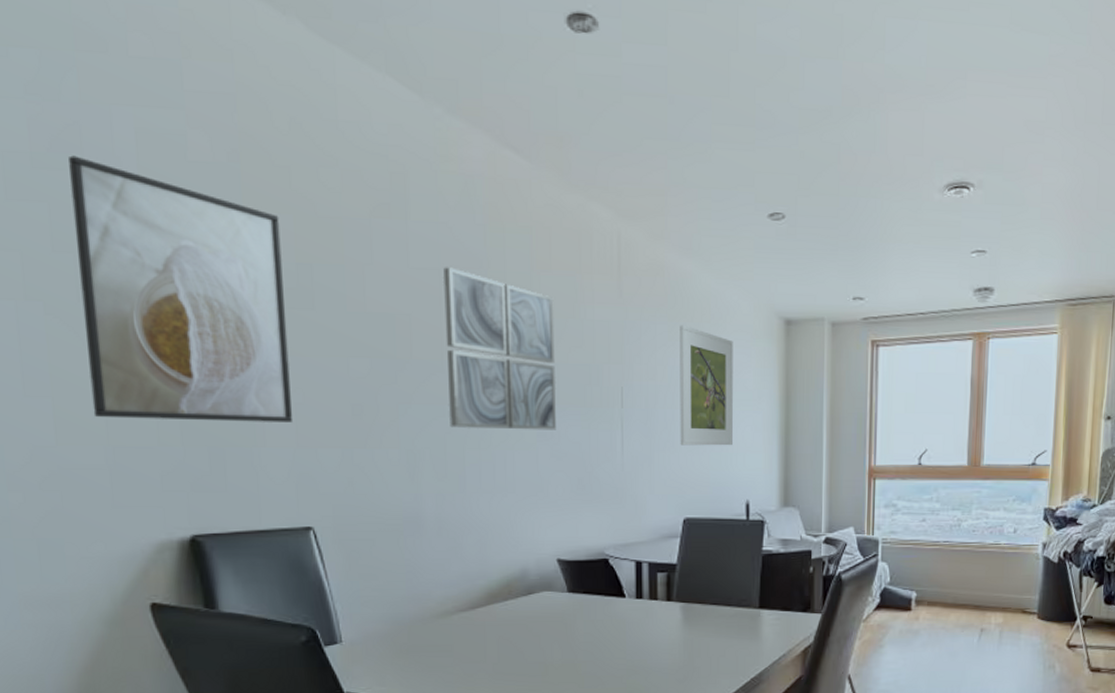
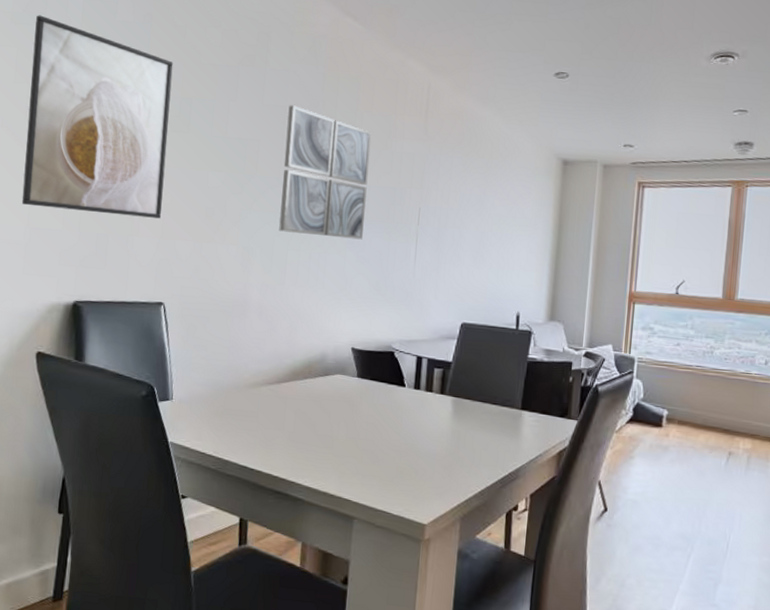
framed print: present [680,325,733,446] -> none [464,160,517,264]

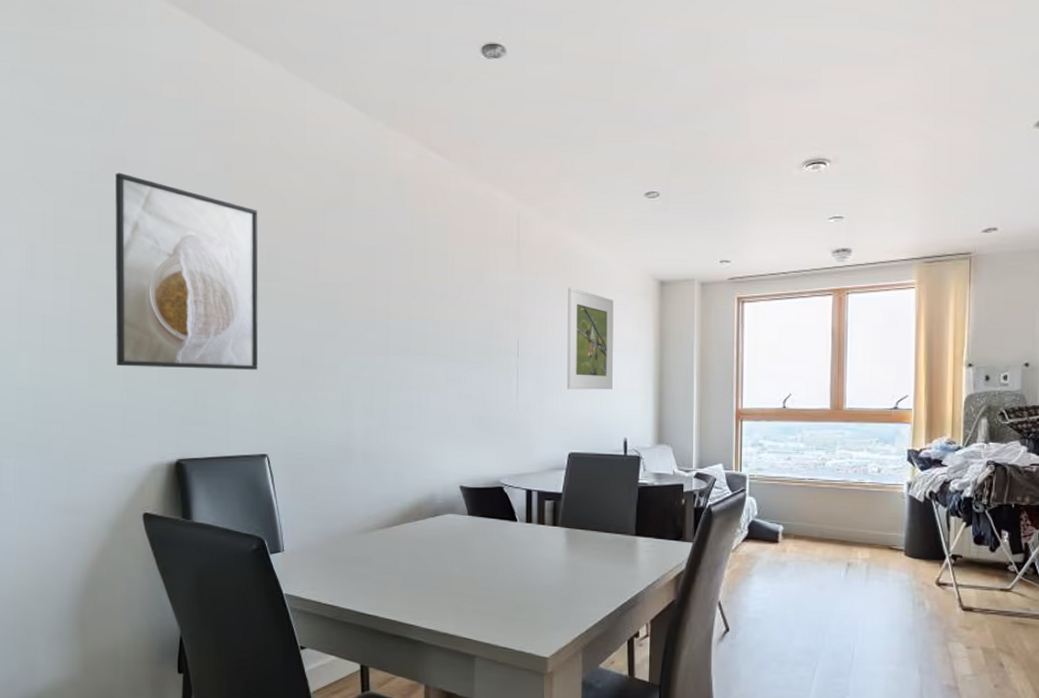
wall art: present [279,105,372,240] -> none [377,245,464,376]
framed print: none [464,160,517,264] -> present [566,287,614,390]

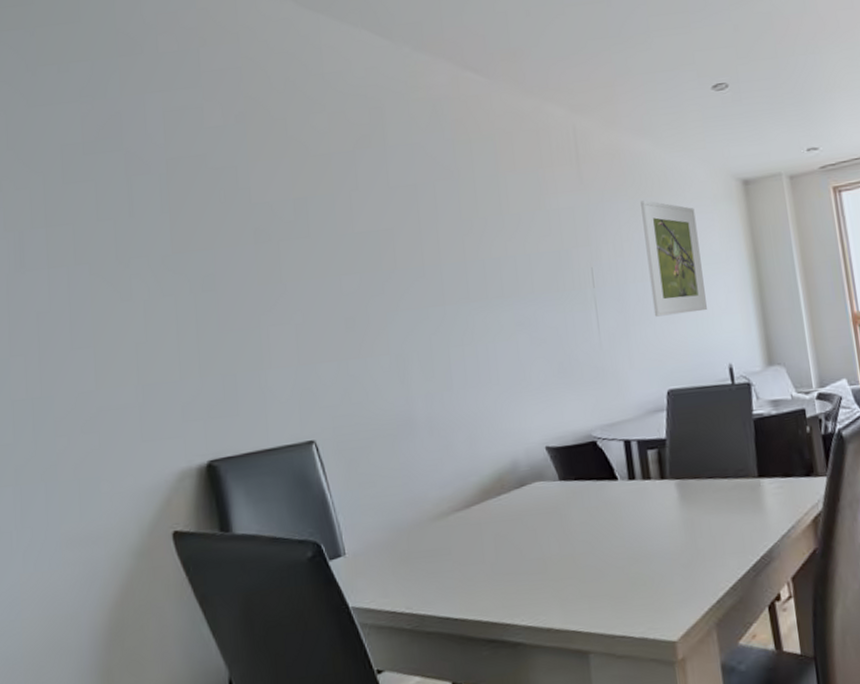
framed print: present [115,172,258,370] -> none [112,139,295,360]

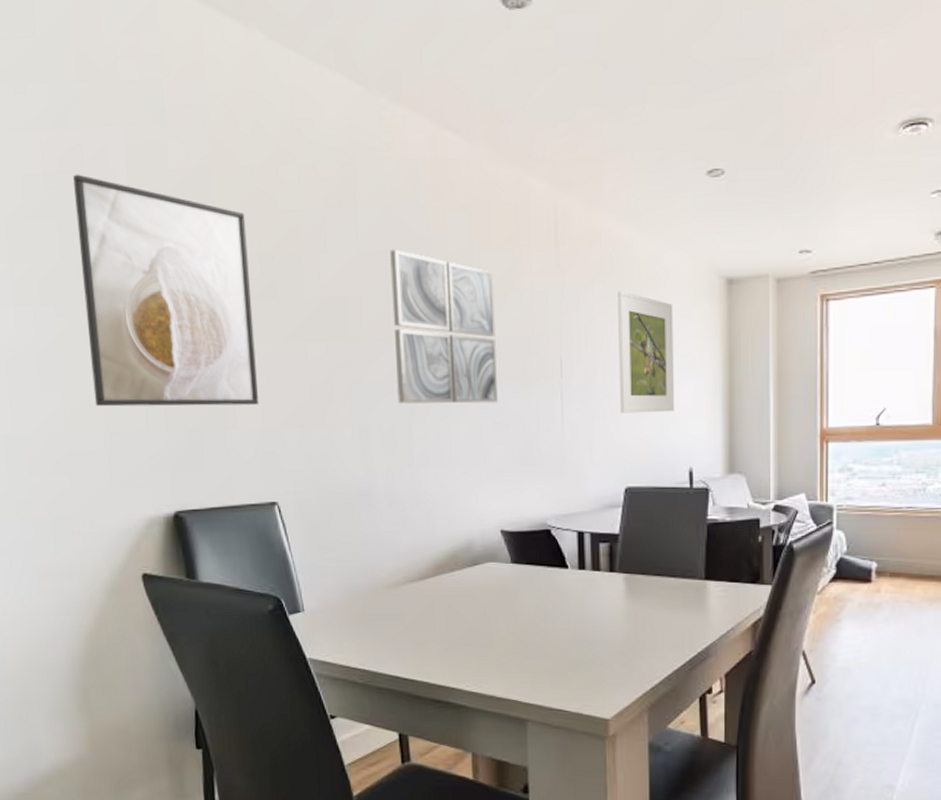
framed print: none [112,139,295,360] -> present [73,174,259,407]
wall art: none [419,181,533,328] -> present [390,249,498,405]

